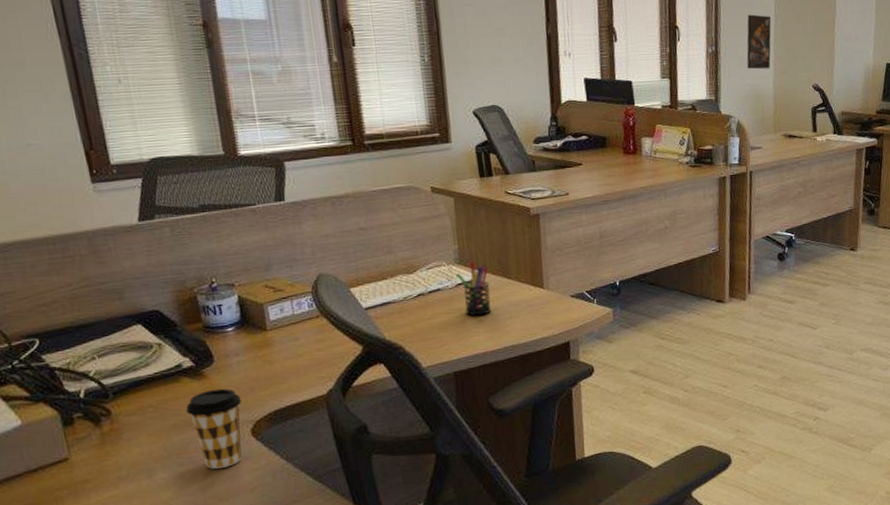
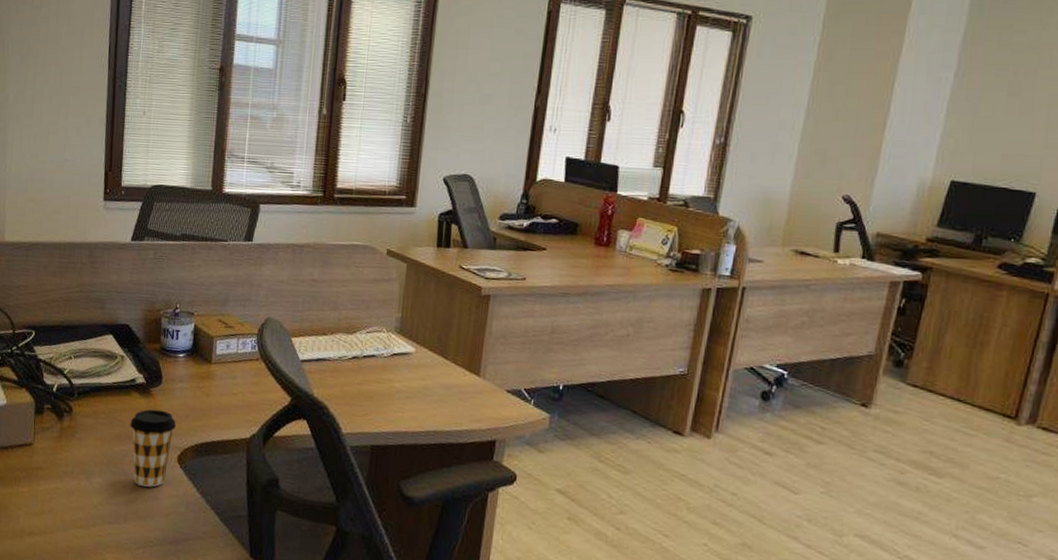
pen holder: present [456,262,492,316] -> none [393,333,427,392]
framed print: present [747,14,771,70] -> none [760,105,801,171]

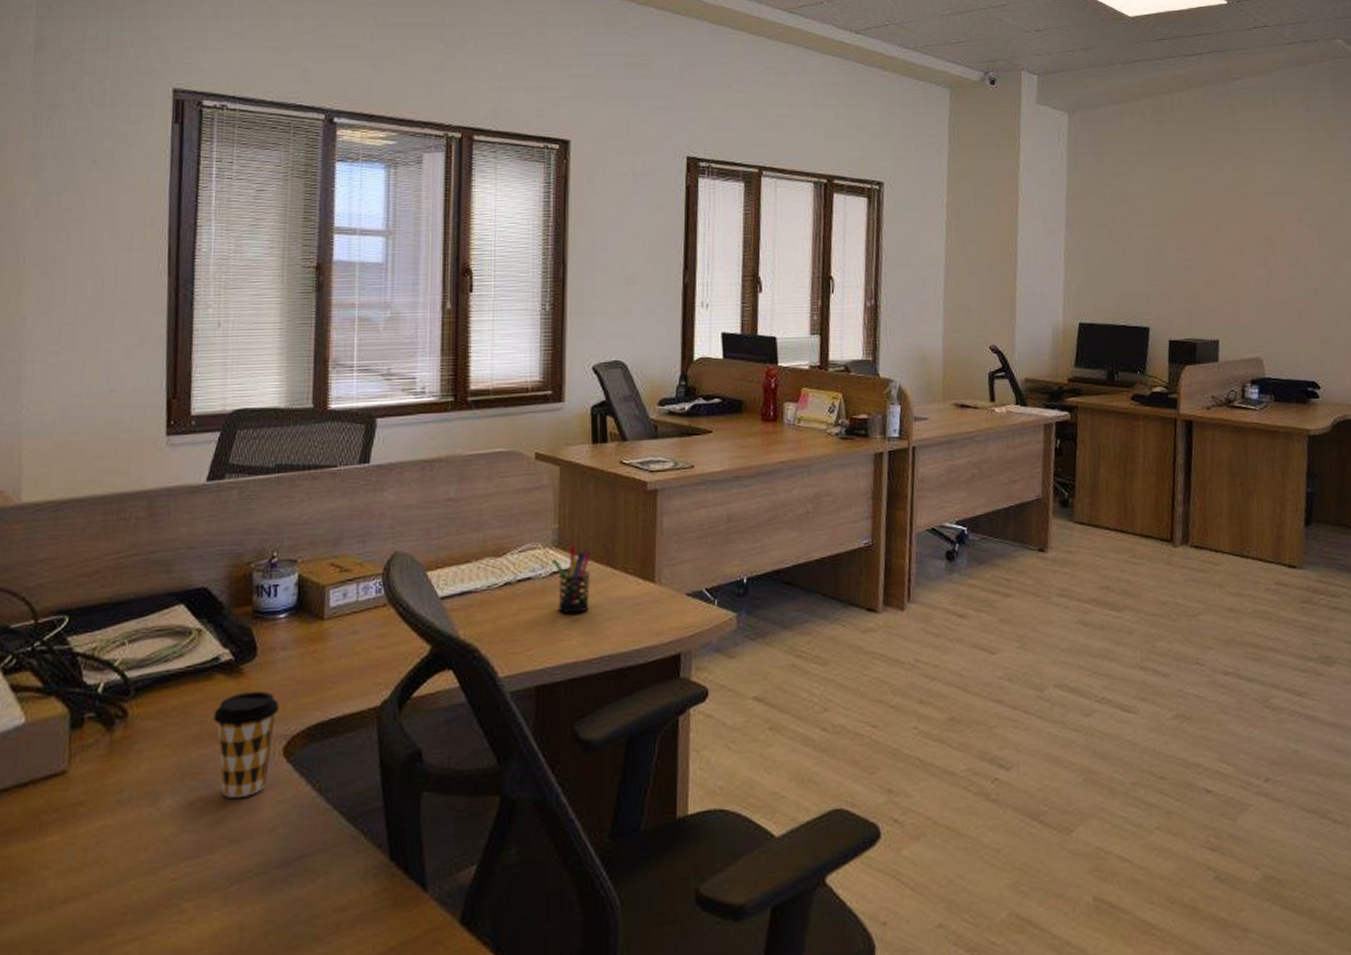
pen holder: none [393,333,427,392] -> present [552,545,591,614]

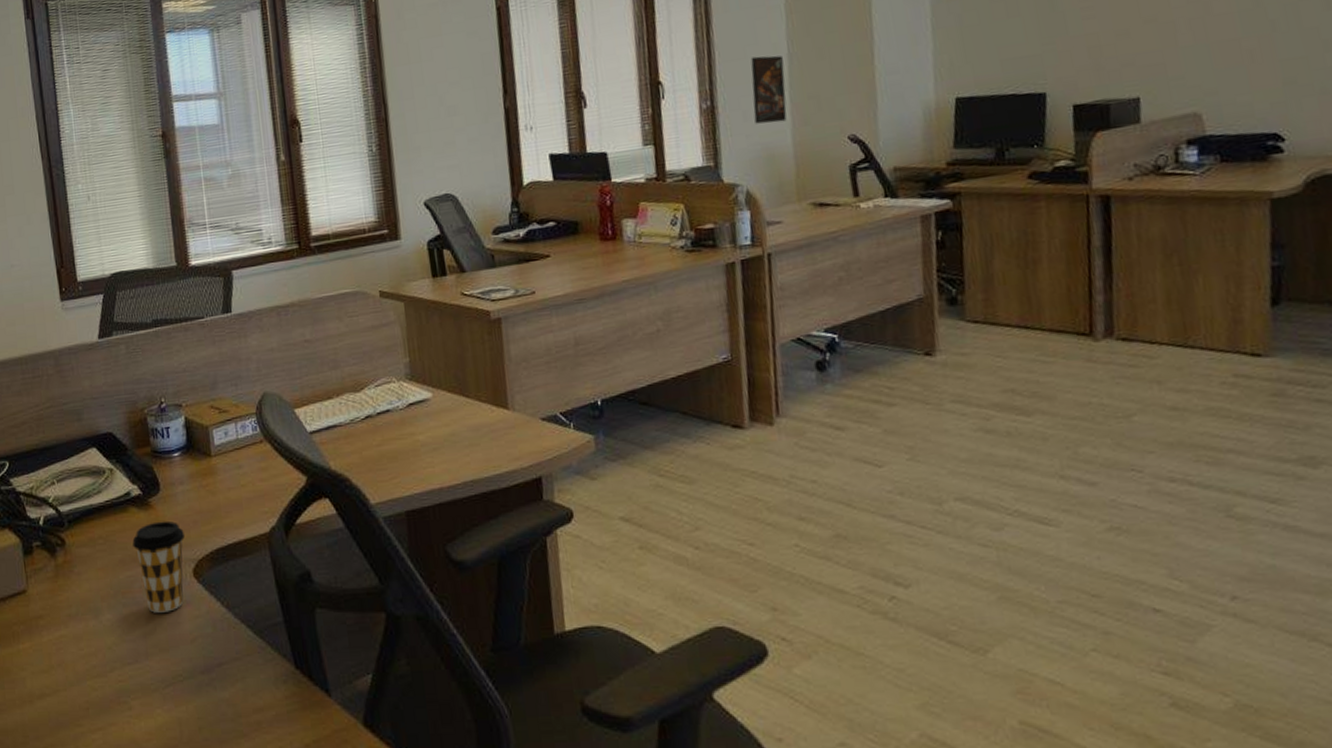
pen holder: present [552,545,591,614] -> none [407,377,448,443]
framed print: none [911,265,941,327] -> present [751,55,787,124]

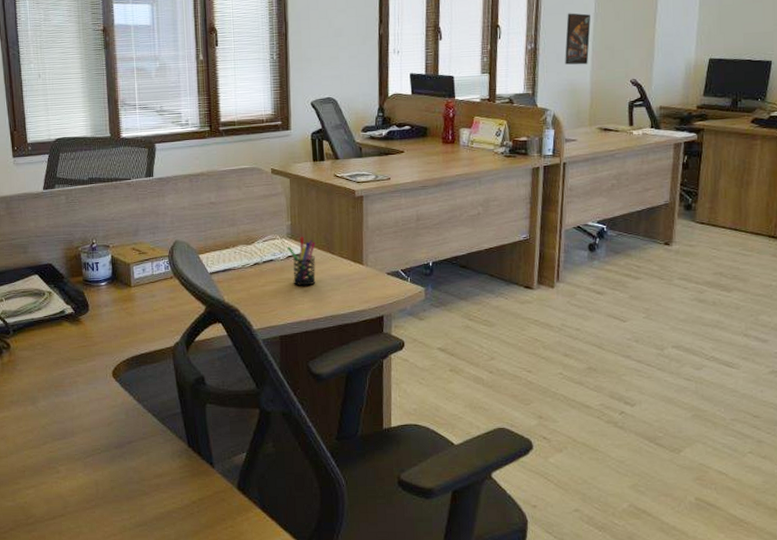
coffee cup: present [132,520,185,613] -> none [65,334,107,402]
pen holder: none [407,377,448,443] -> present [287,237,316,286]

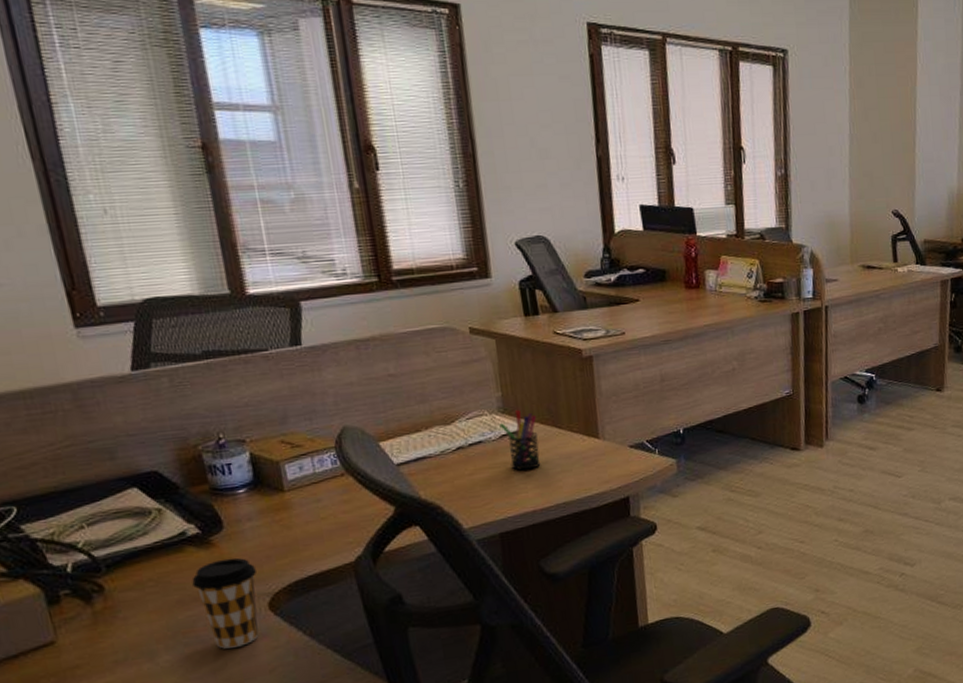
coffee cup: none [65,334,107,402] -> present [192,557,259,649]
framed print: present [565,13,591,65] -> none [819,133,846,194]

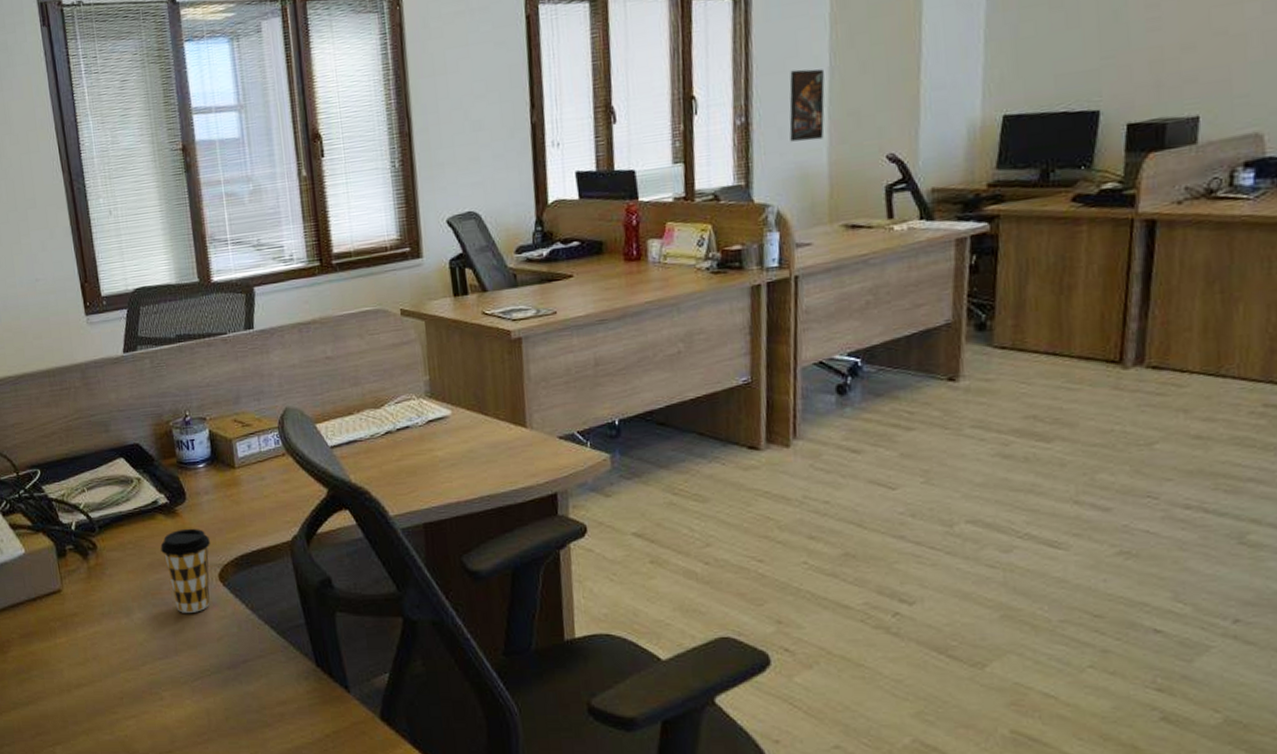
pen holder: present [499,410,541,471] -> none [426,395,466,459]
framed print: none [819,133,846,194] -> present [789,69,825,142]

